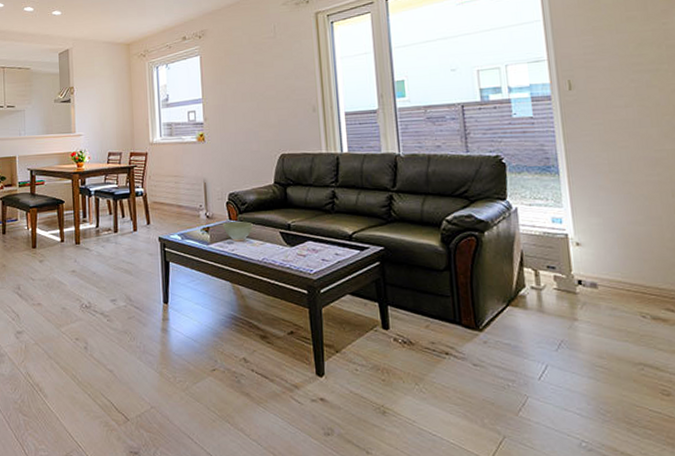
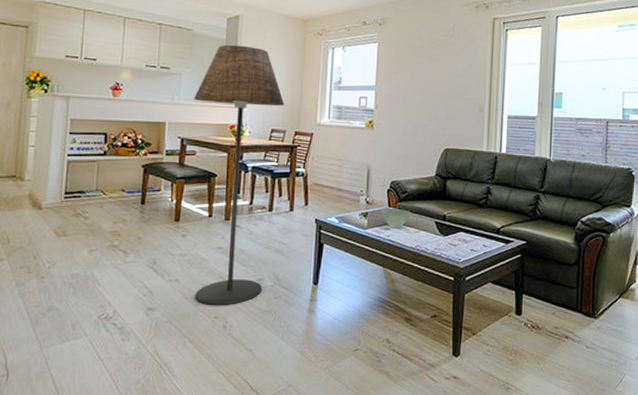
floor lamp: none [37,76,118,327] -> present [194,44,285,305]

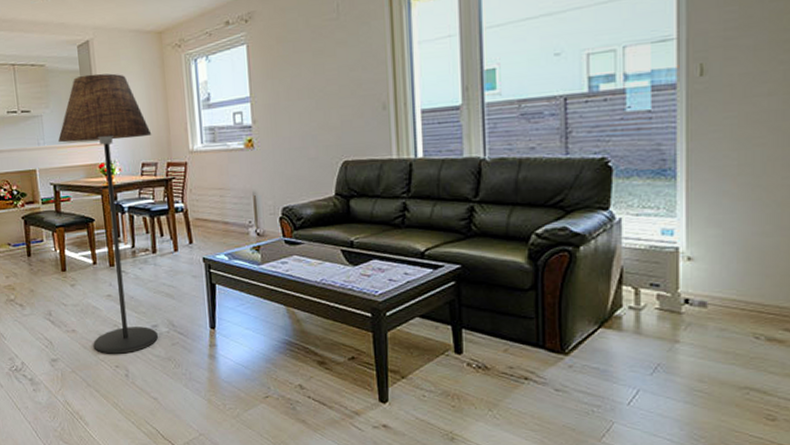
bowl: present [381,209,410,228] -> none [275,239,310,261]

